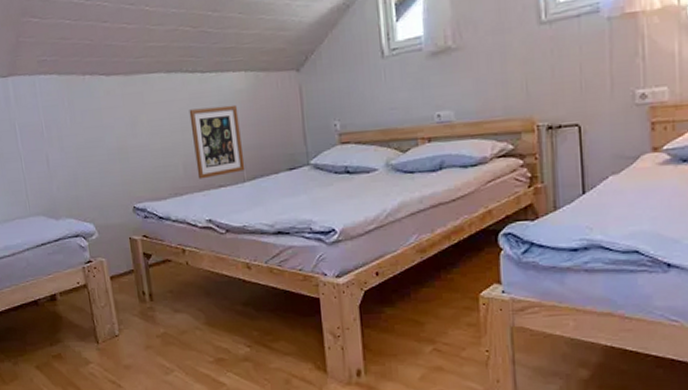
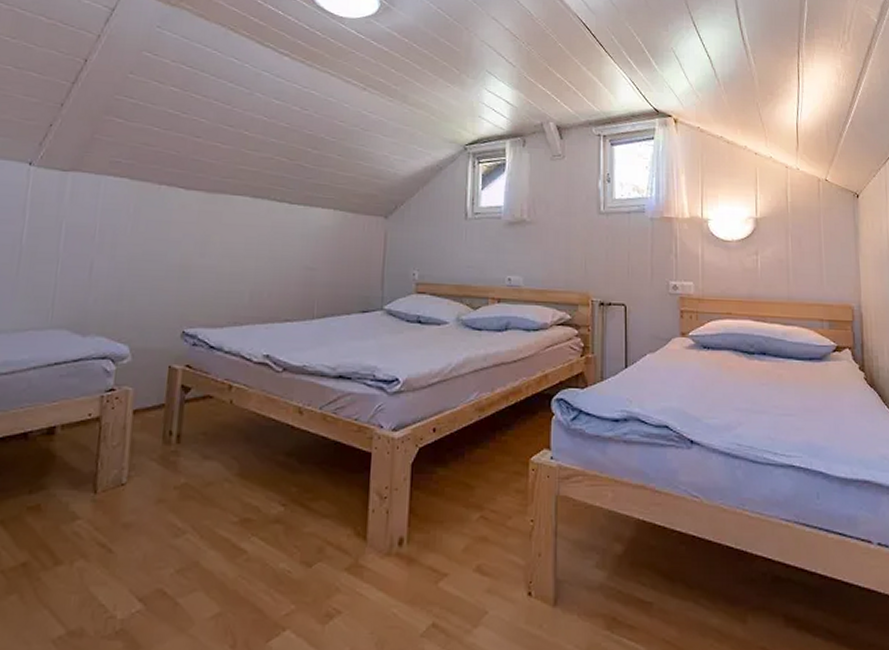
wall art: present [189,104,246,179] -> none [263,237,320,311]

